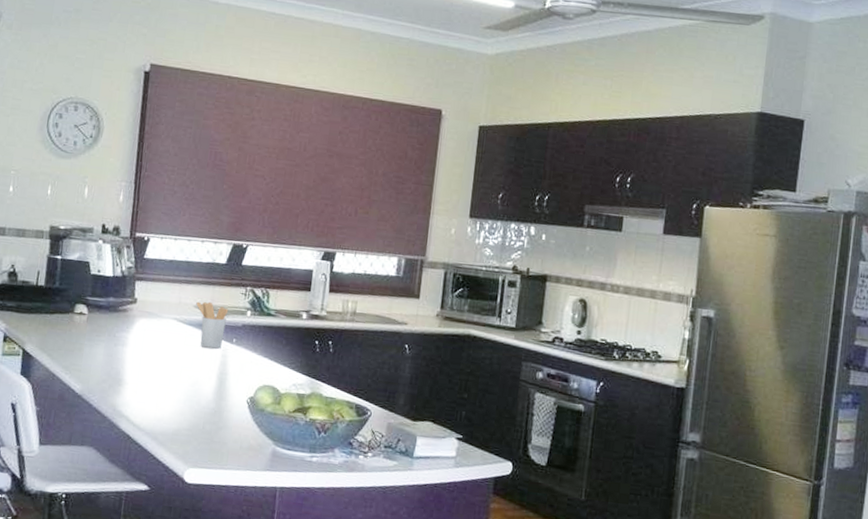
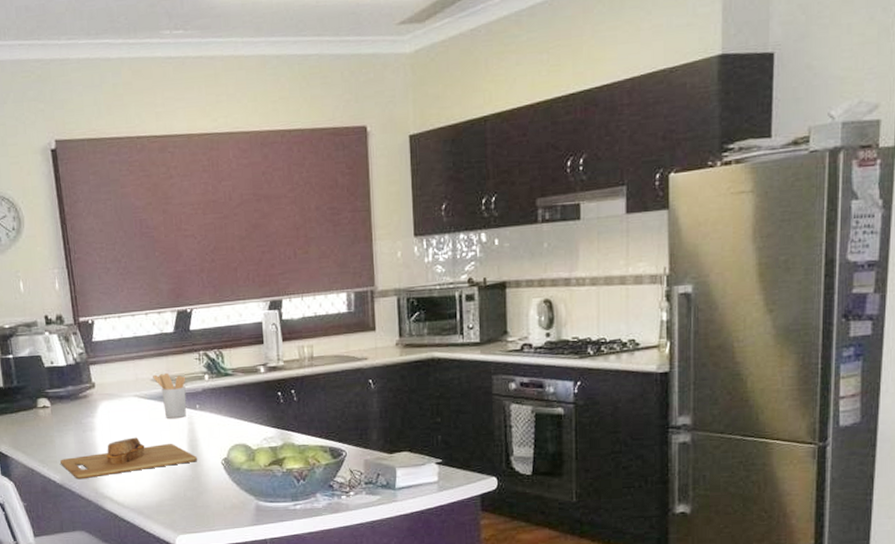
cutting board: none [84,359,224,396] -> present [60,437,198,480]

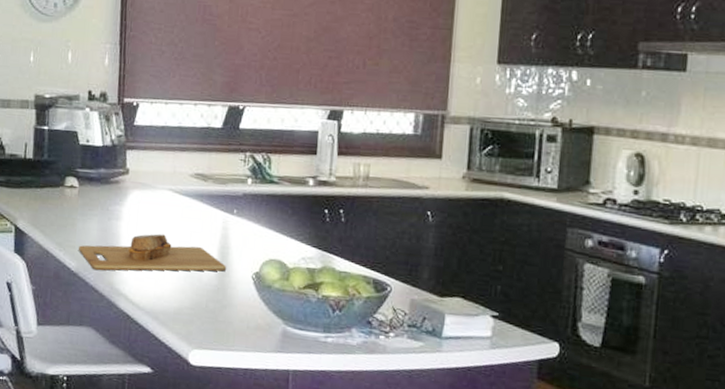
utensil holder: present [153,372,187,419] -> none [192,170,228,222]

